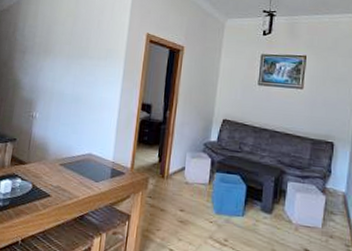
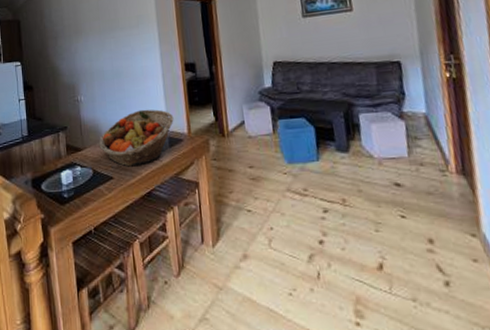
fruit basket: none [43,137,121,189] -> present [98,109,174,167]

